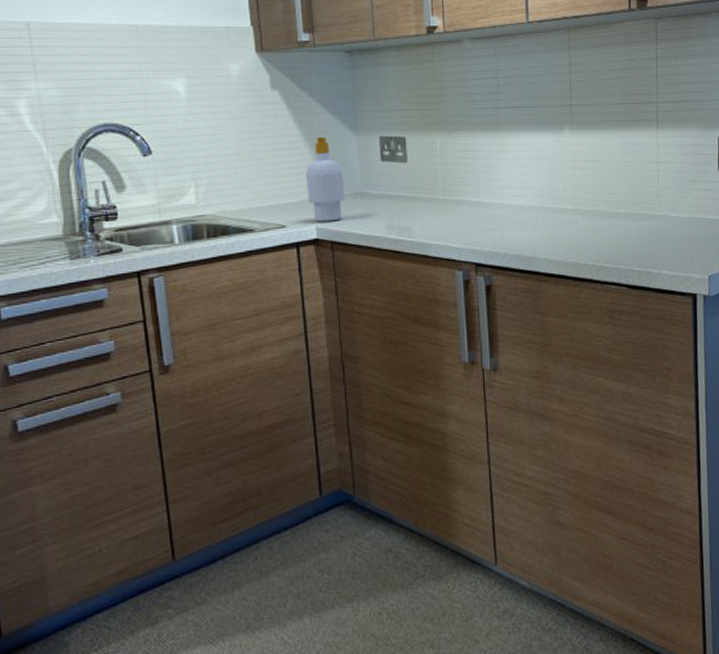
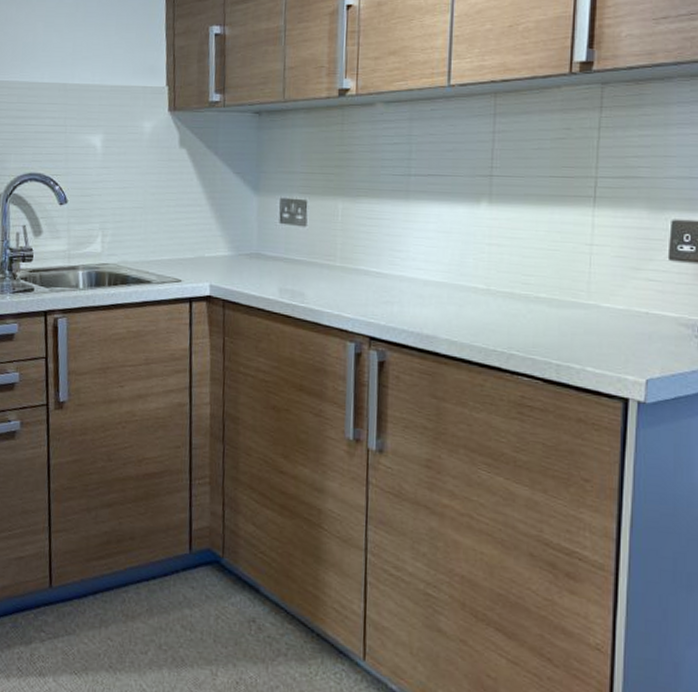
soap bottle: present [306,137,346,222] -> none [204,196,241,280]

